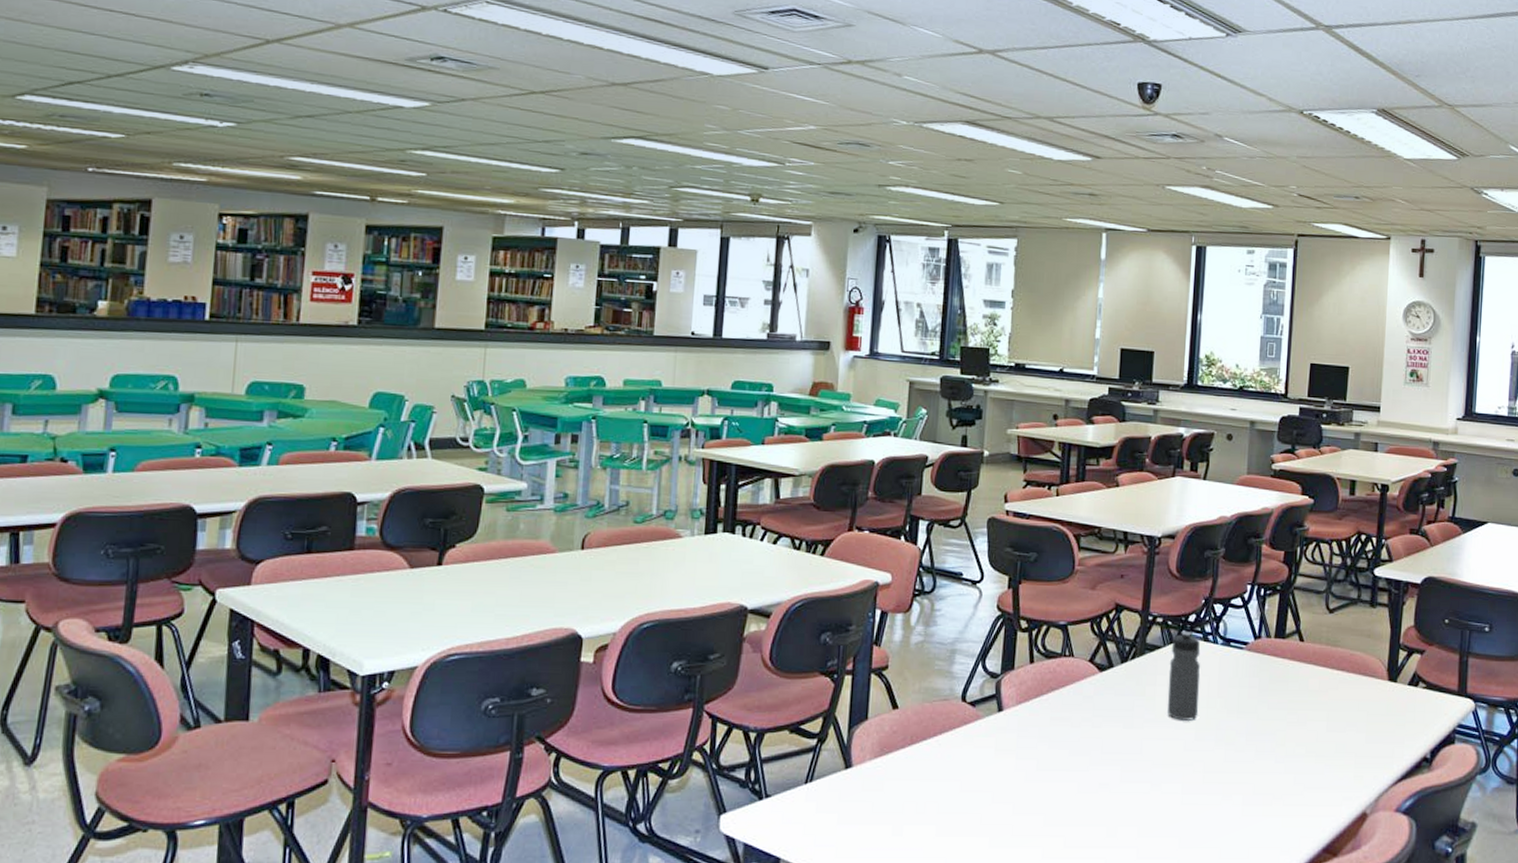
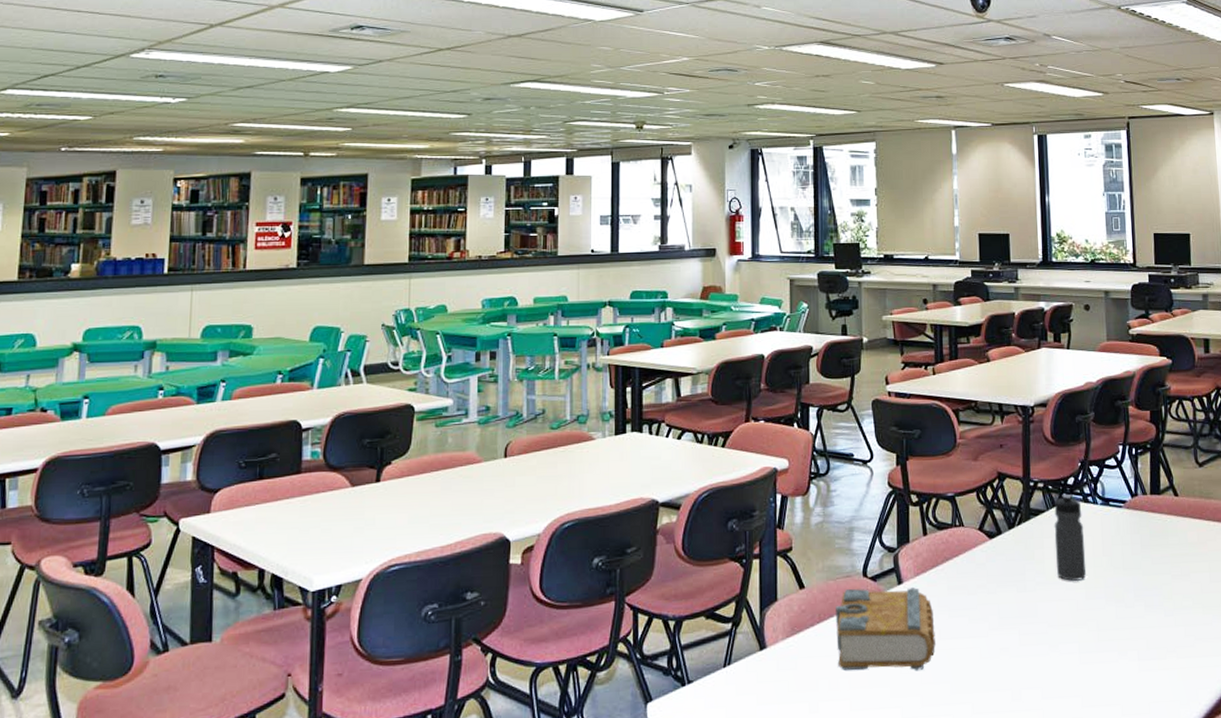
book: none [927,713,1033,800] -> present [836,587,936,671]

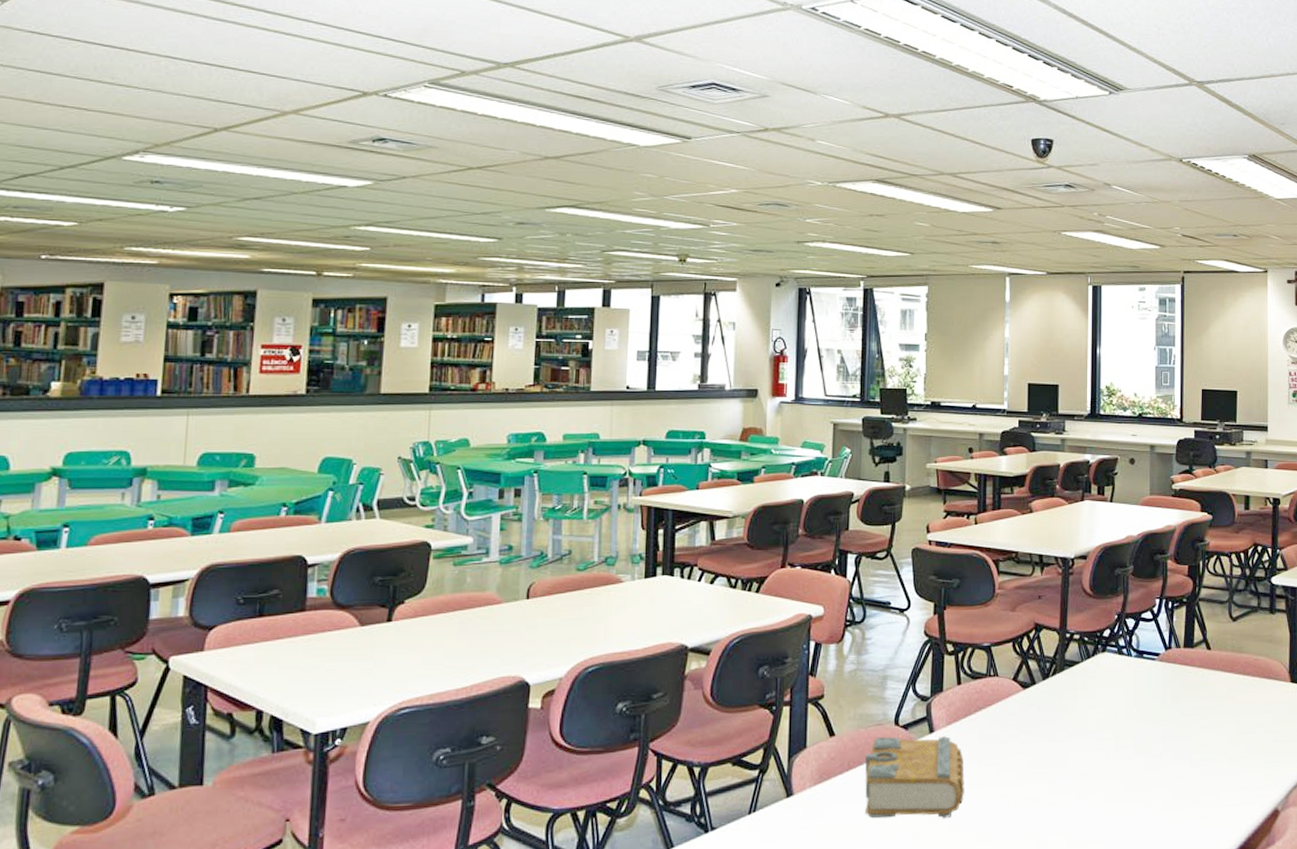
water bottle: present [1054,493,1087,581] -> none [1087,645,1117,731]

